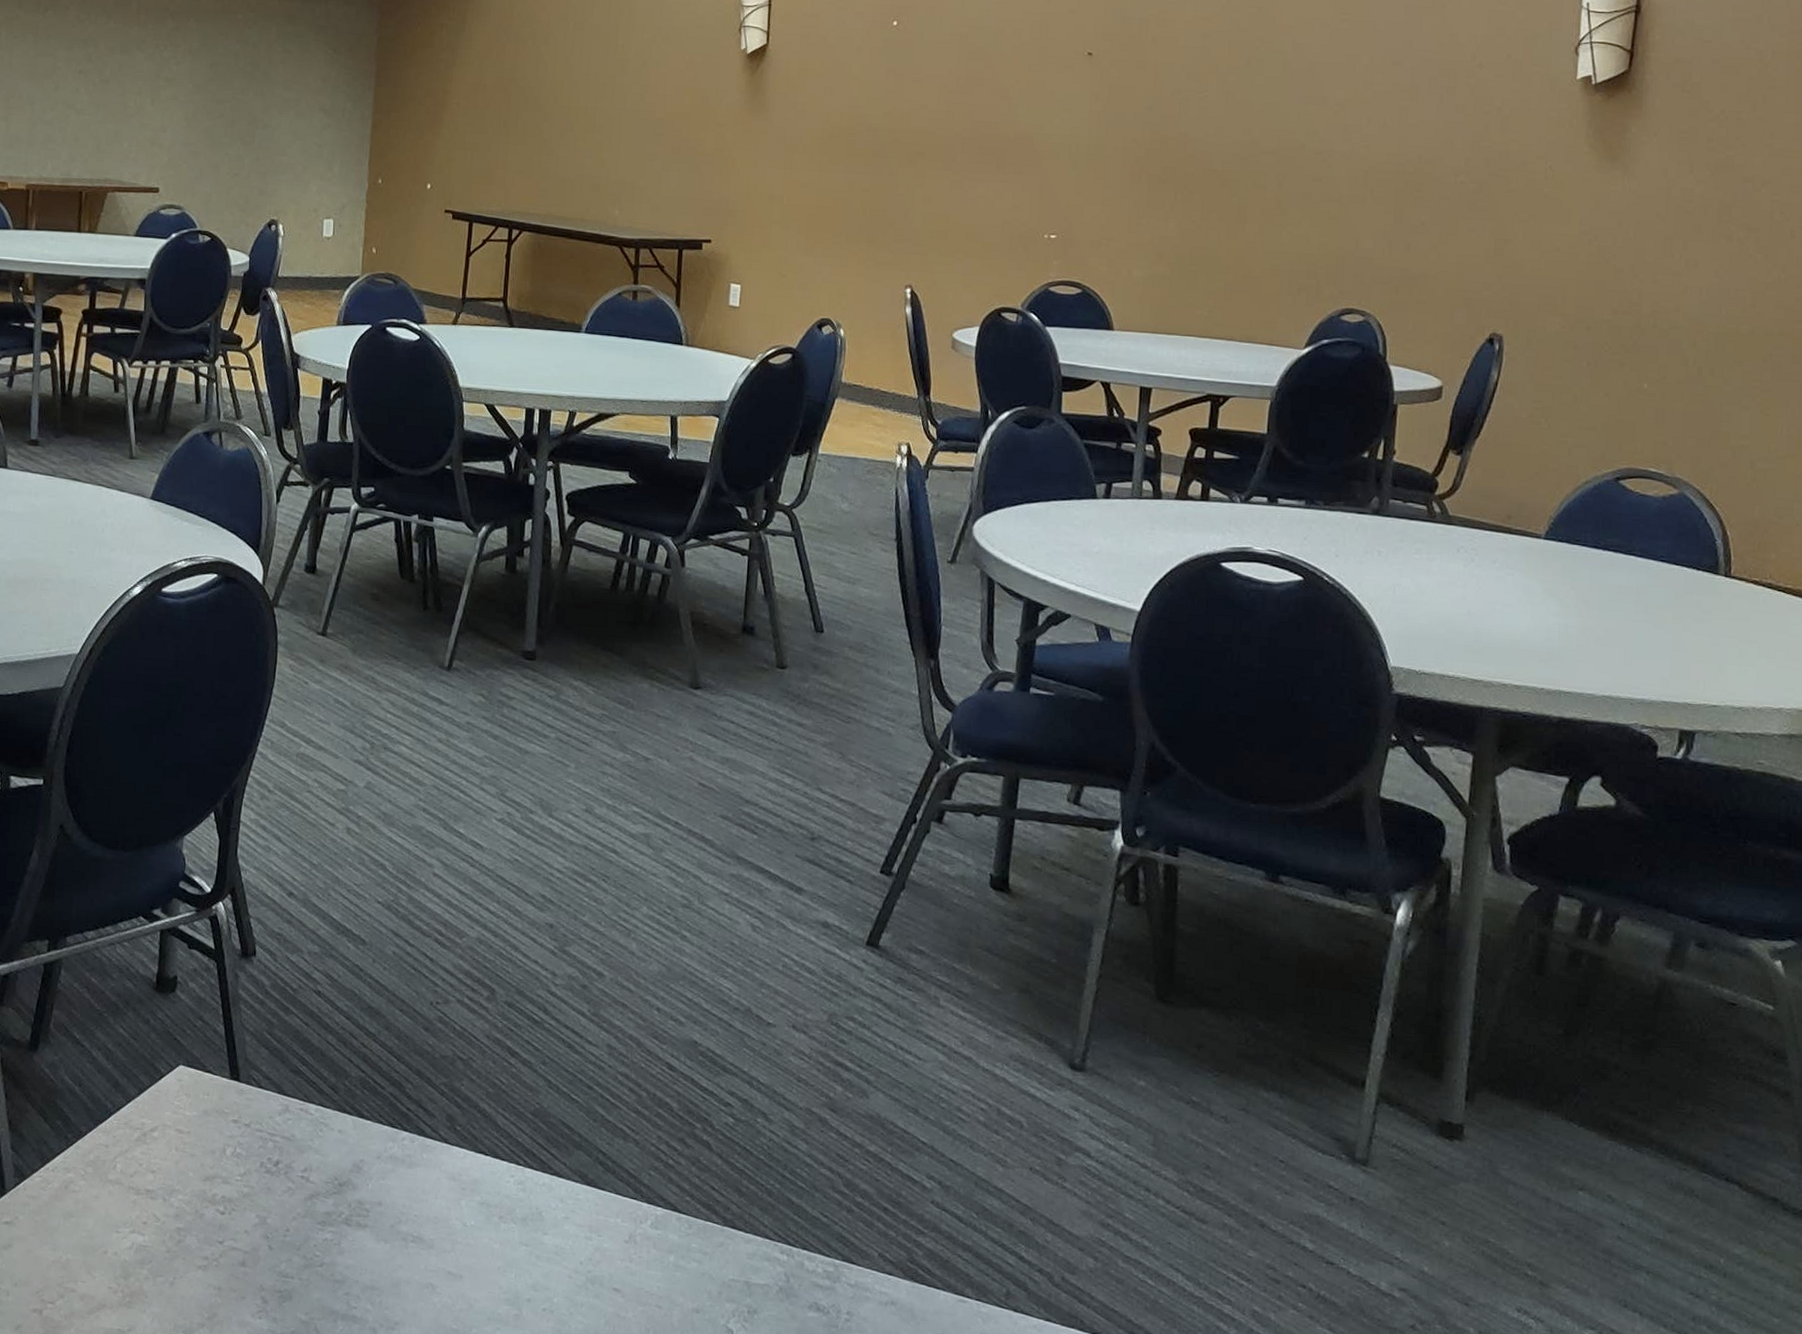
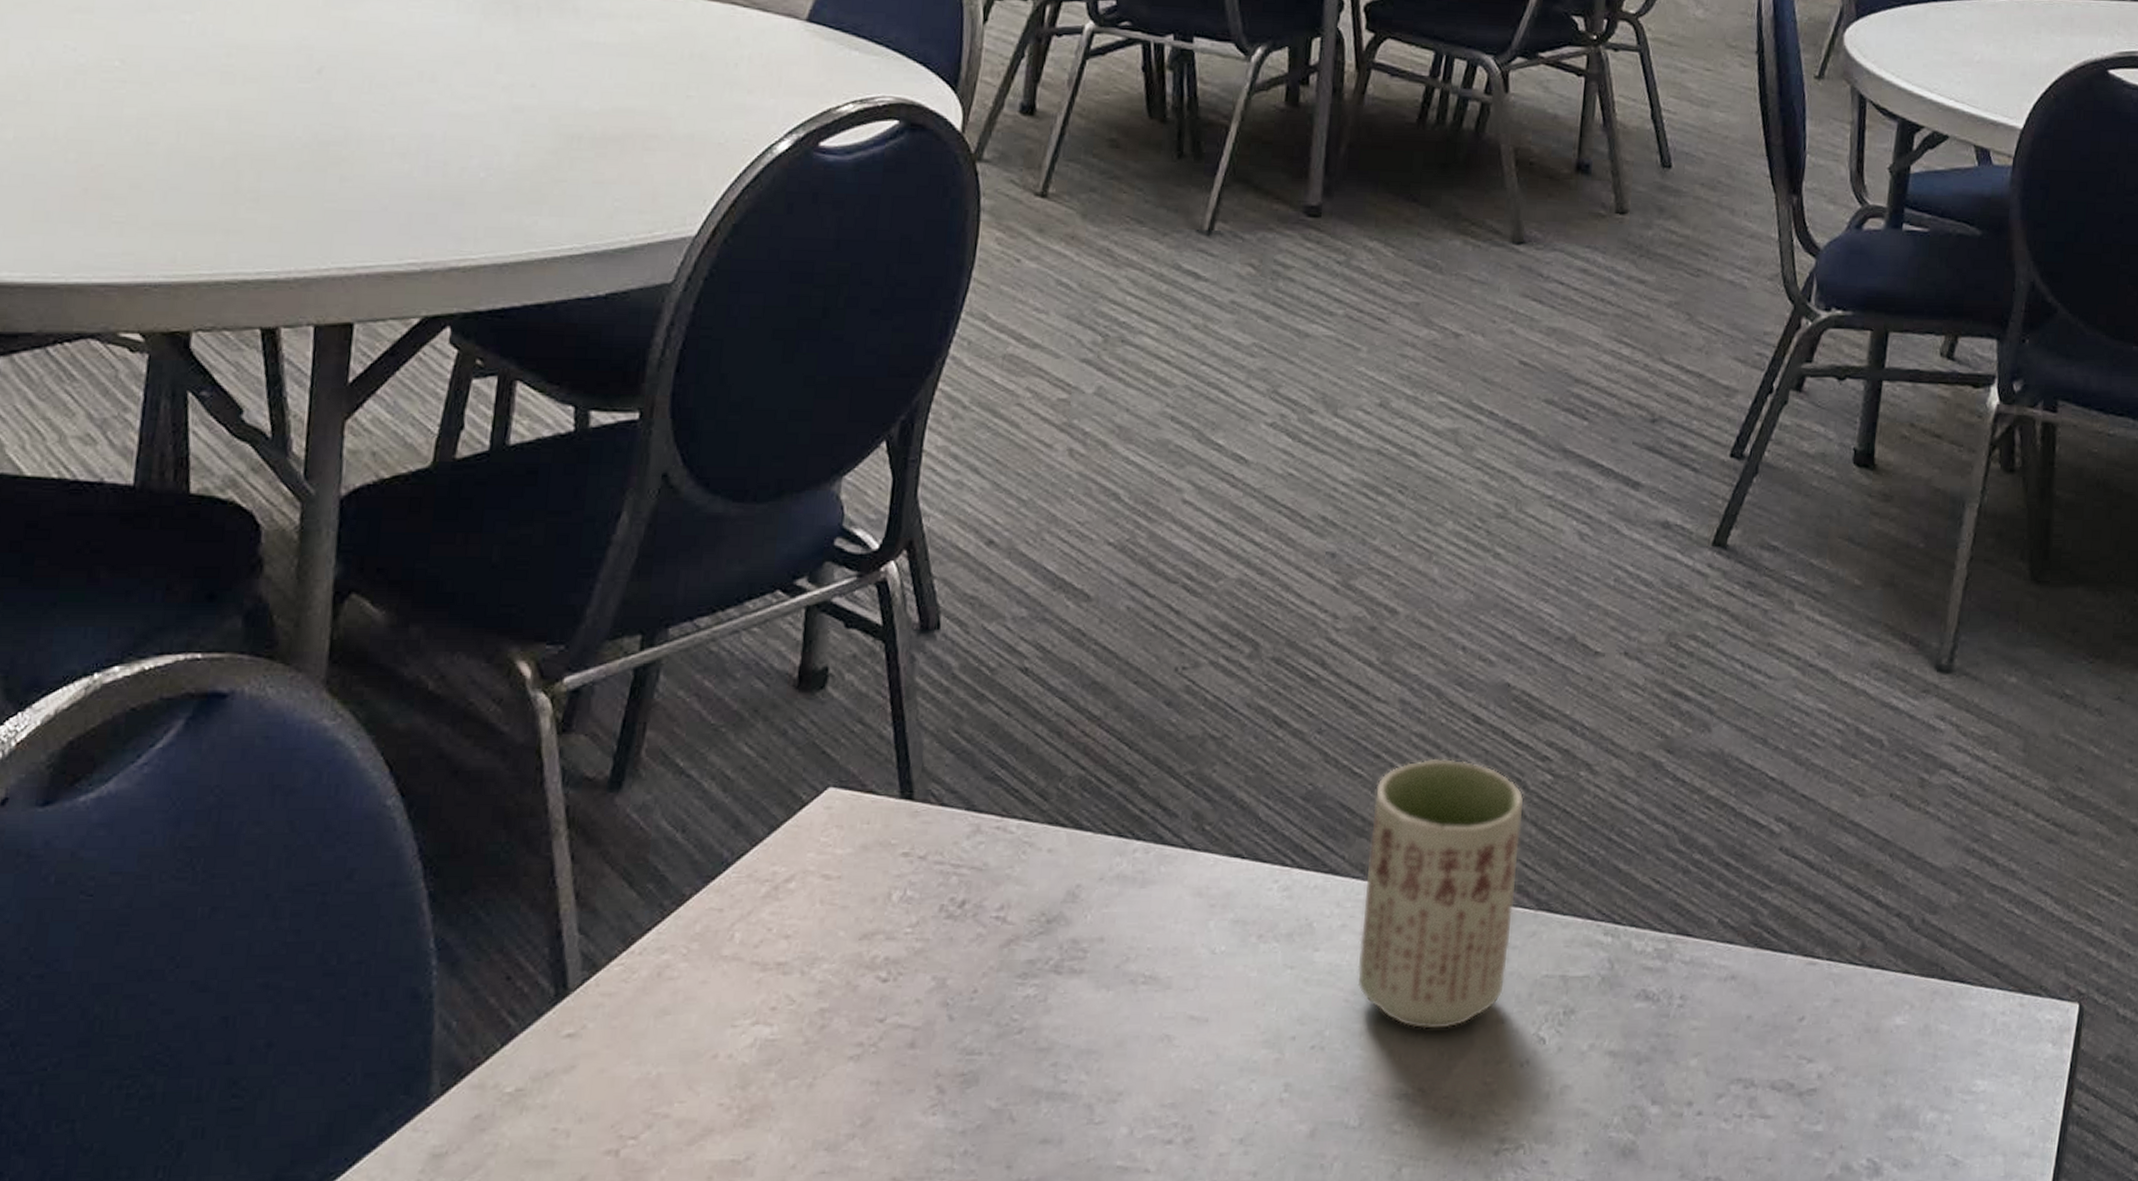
cup: none [578,1094,711,1311] -> present [1357,758,1524,1030]

